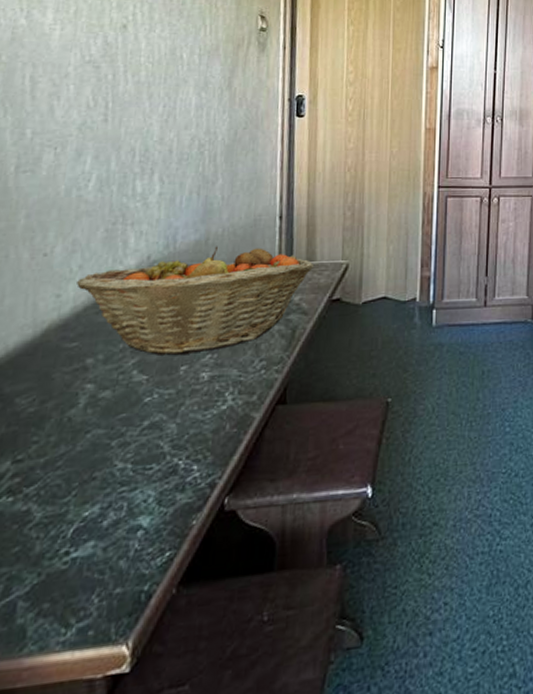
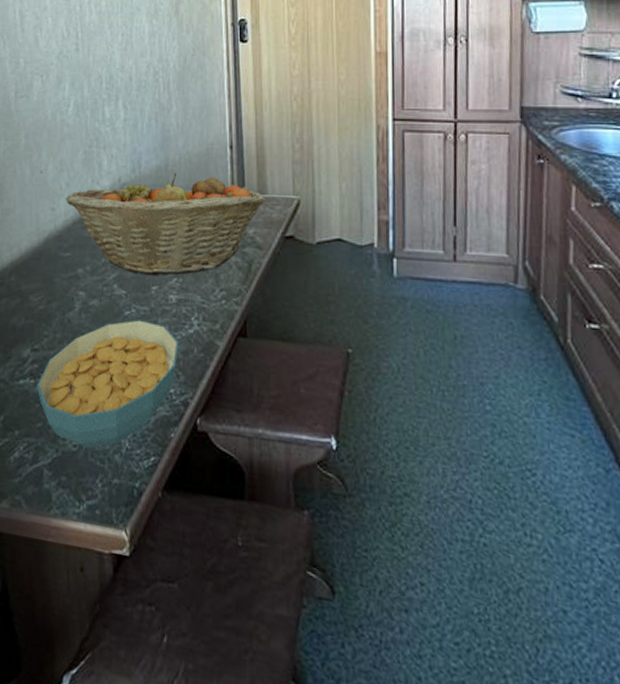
cereal bowl: none [16,404,209,562] -> present [37,320,179,448]

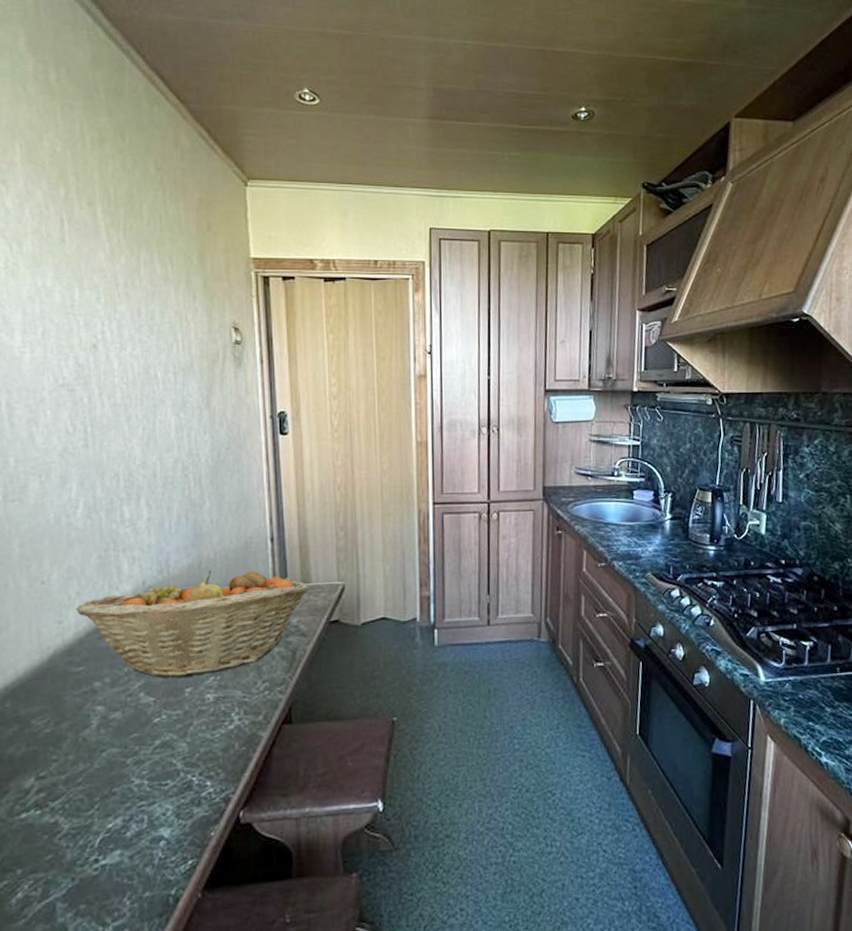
cereal bowl: present [37,320,179,448] -> none [44,725,218,868]

